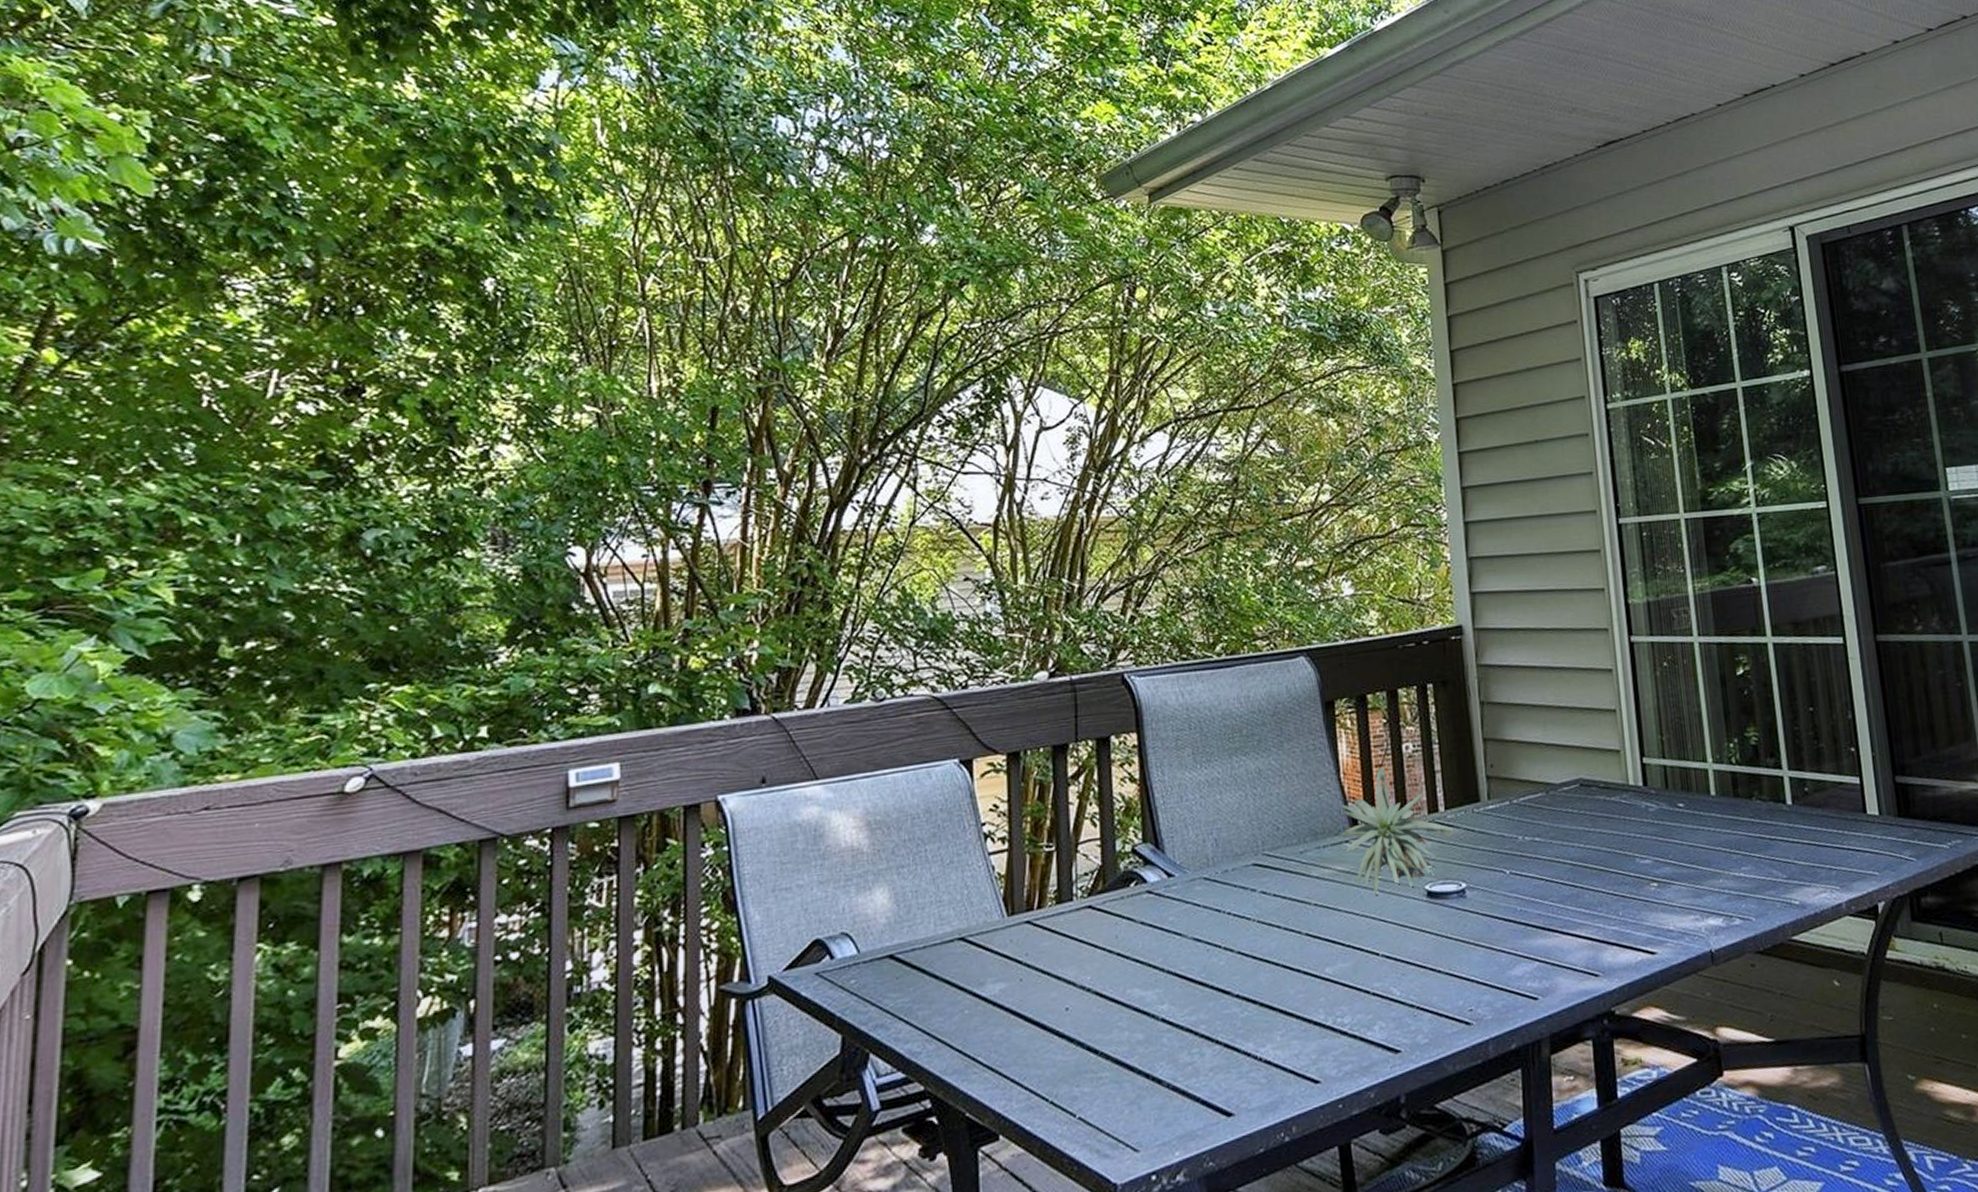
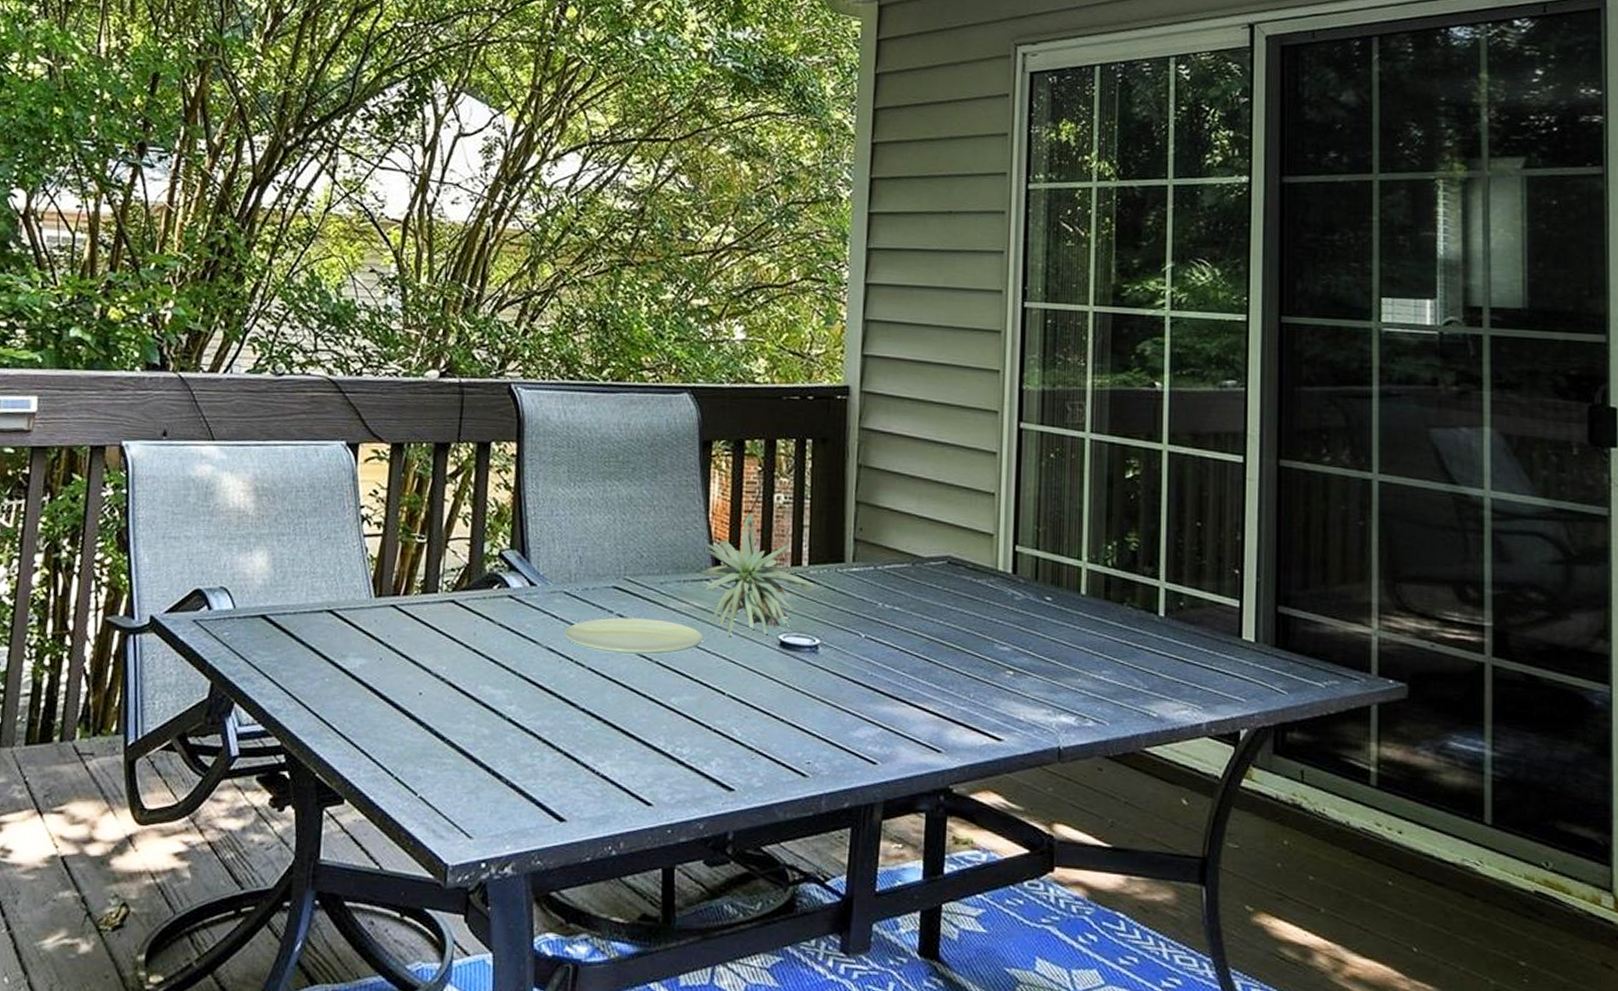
plate: none [1208,890,1350,933] -> present [564,617,704,655]

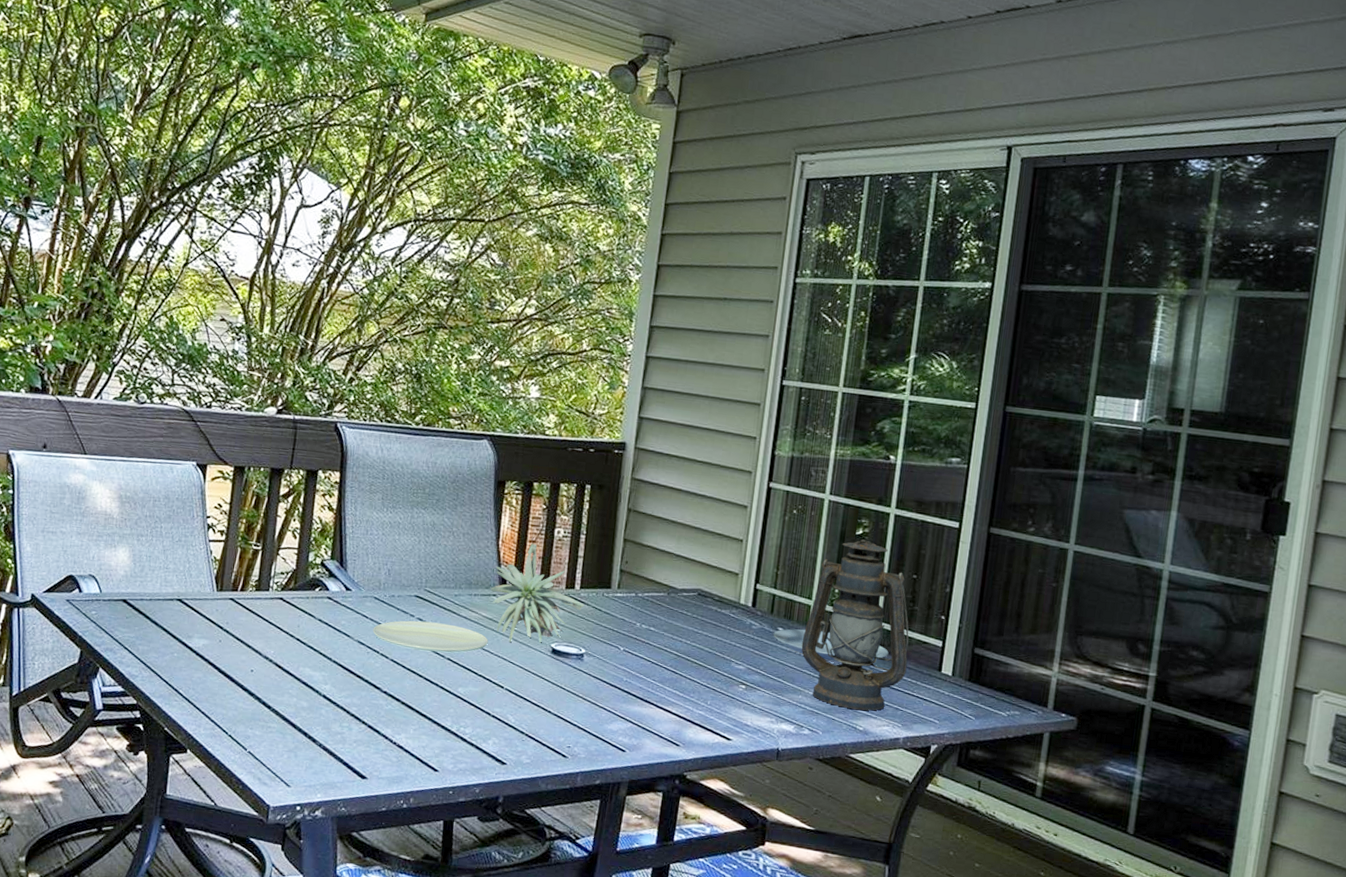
plate: none [1040,596,1178,634] -> present [772,628,889,662]
lantern: none [1075,484,1201,692] -> present [801,539,909,711]

